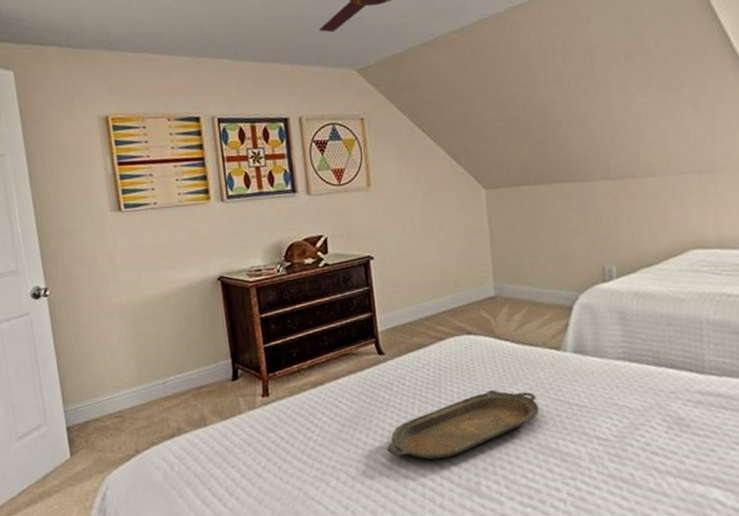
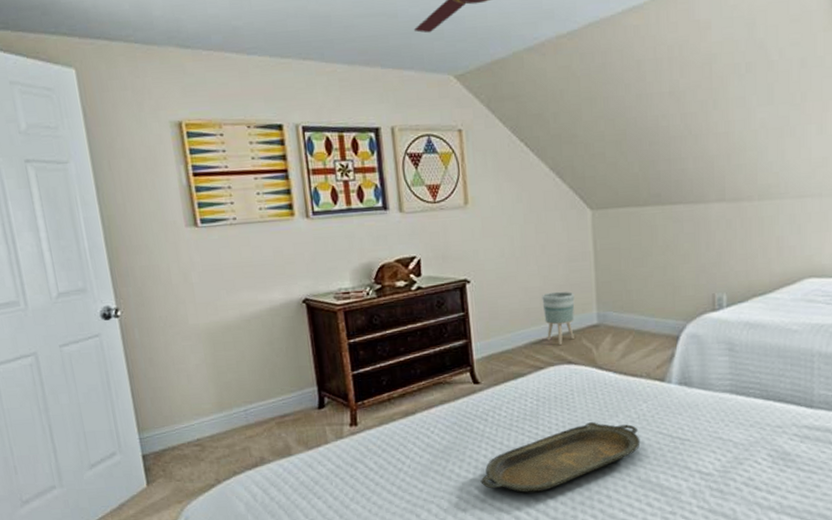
planter: none [441,265,473,316] -> present [542,291,575,345]

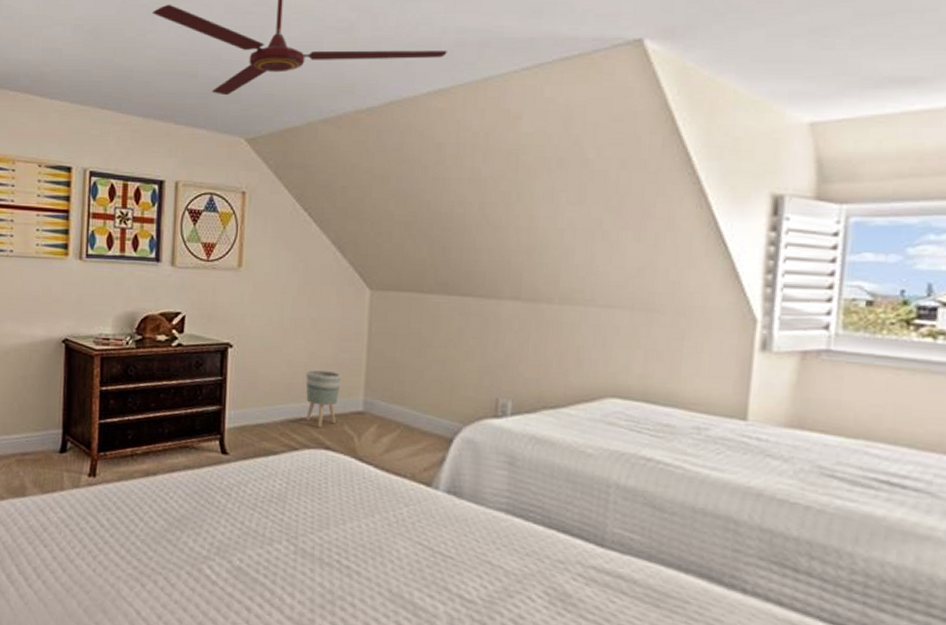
serving tray: present [480,422,641,493] -> none [214,517,396,585]

